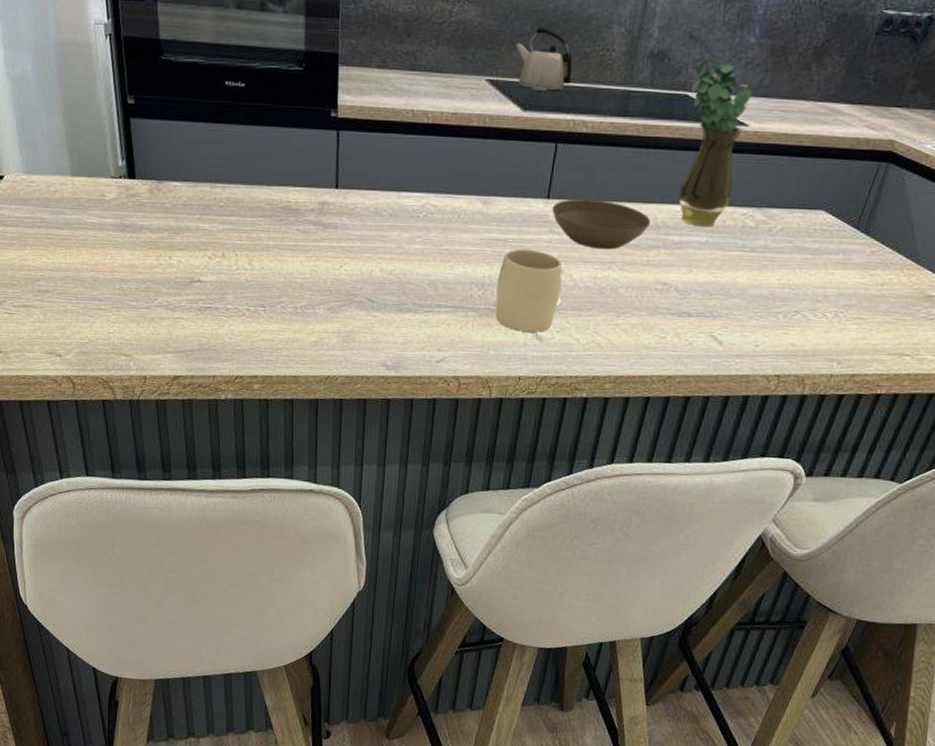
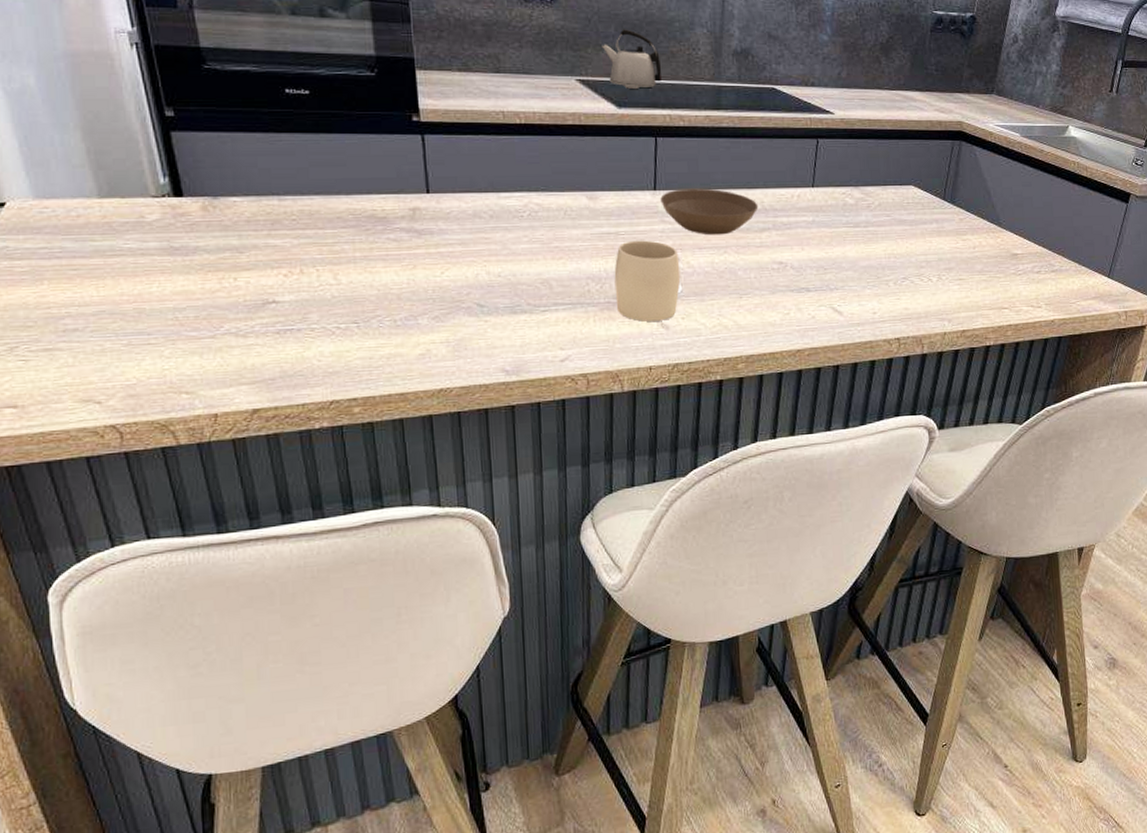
vase: present [678,51,752,227] -> none [777,49,833,207]

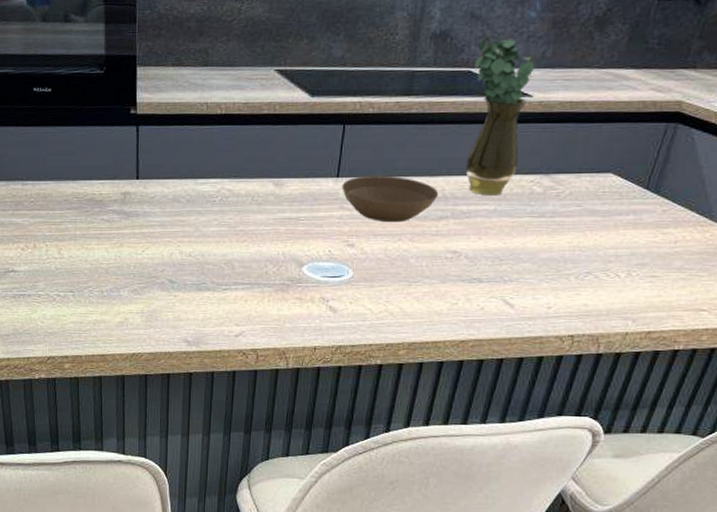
kettle: present [602,29,663,90] -> none [302,17,357,78]
mug: present [614,240,681,322] -> none [290,226,354,304]
vase: none [777,49,833,207] -> present [465,29,535,196]

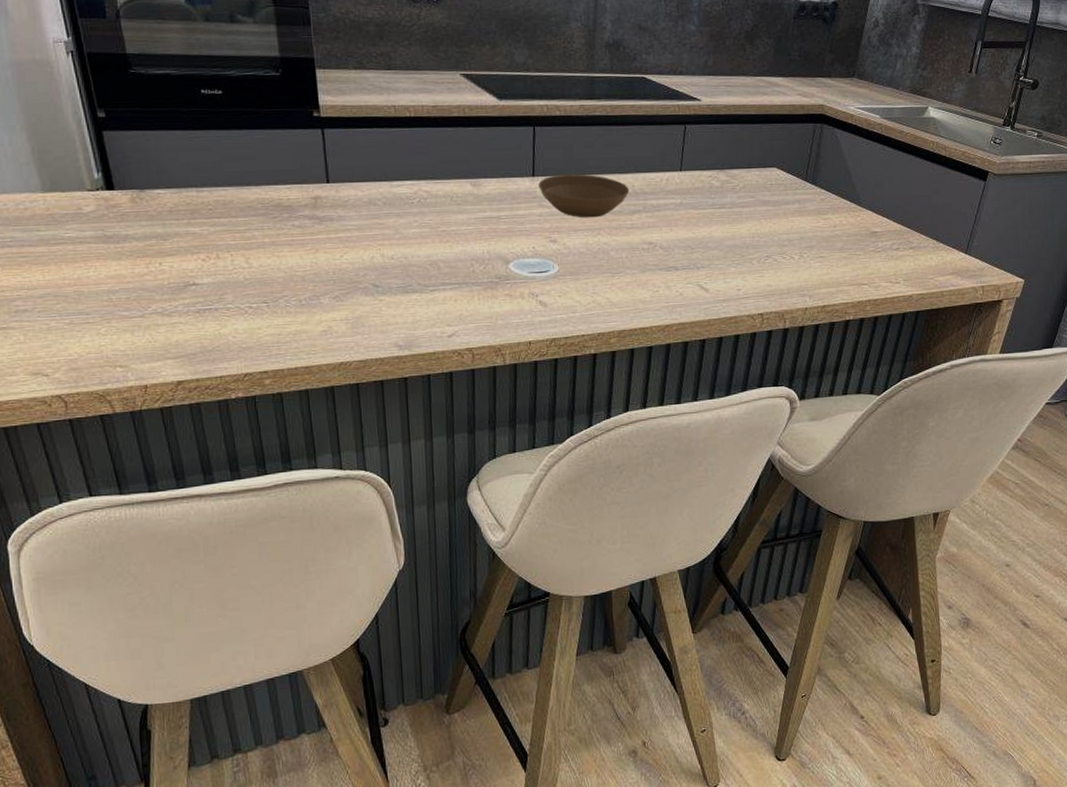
vase: present [465,29,535,196] -> none [647,39,700,190]

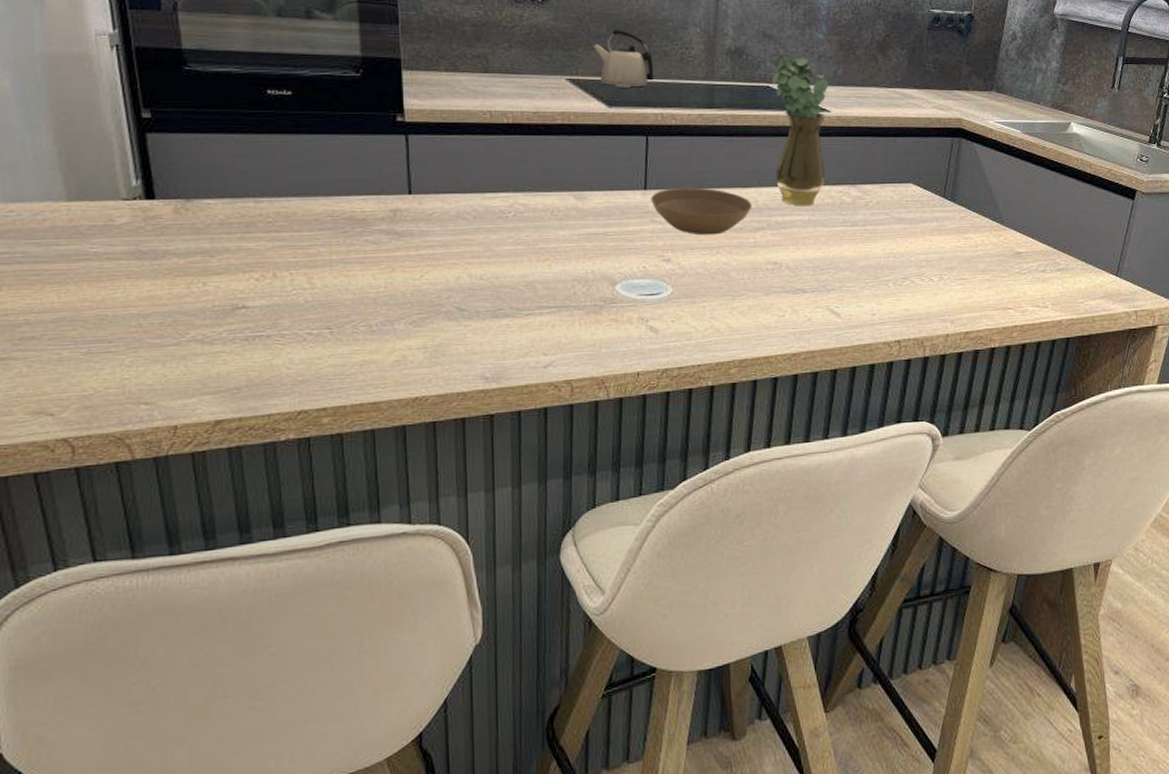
kettle: none [484,25,540,82] -> present [593,29,655,89]
vase: none [647,39,700,190] -> present [772,47,829,206]

